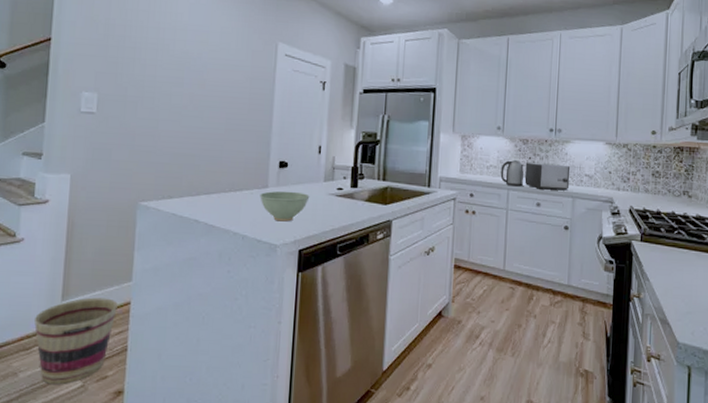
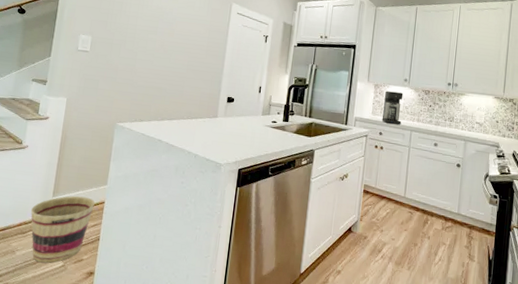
bowl: present [260,191,310,222] -> none [210,120,250,146]
coffee maker: none [472,142,497,183] -> present [381,91,403,125]
kettle: present [500,160,524,187] -> none [405,106,425,129]
toaster: present [524,162,571,191] -> none [425,109,464,135]

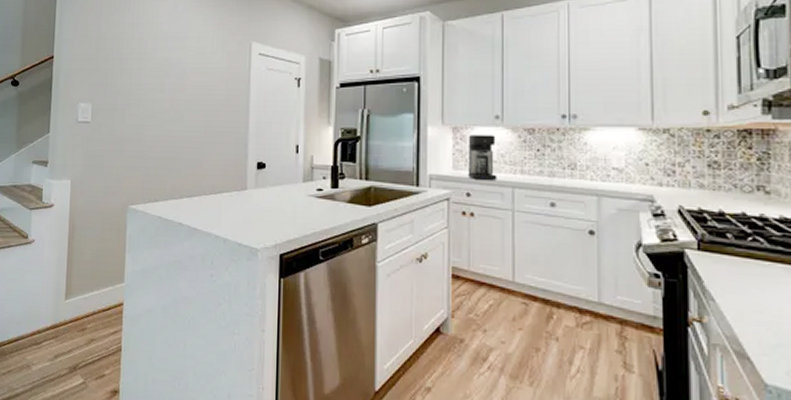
basket: present [31,195,95,263] -> none [44,297,112,380]

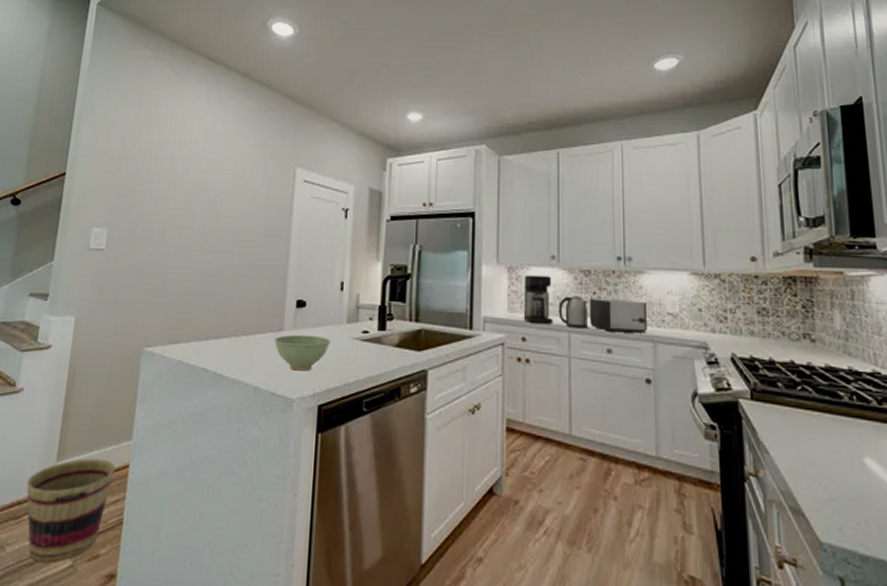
basket: none [44,297,112,380] -> present [26,458,115,563]
bowl: none [239,192,289,225] -> present [274,334,331,371]
kettle: none [502,153,531,184] -> present [558,296,588,329]
toaster: none [533,155,592,188] -> present [589,298,648,333]

